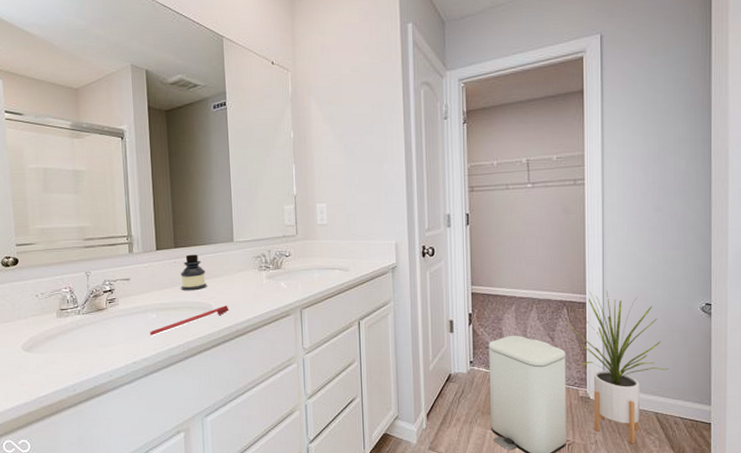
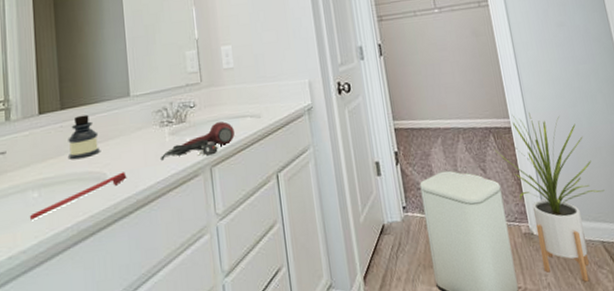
hair dryer: none [258,271,324,300] -> present [161,121,235,161]

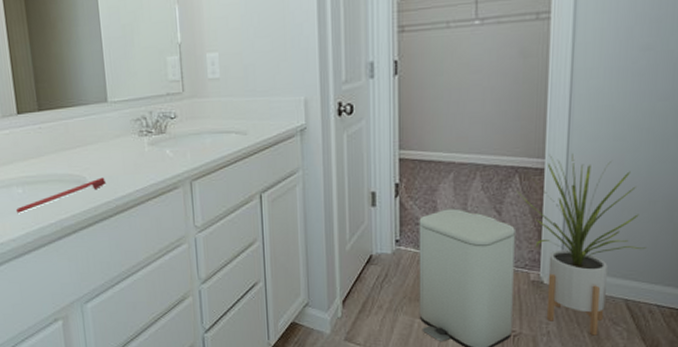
ink bottle: present [68,114,100,160] -> none [47,118,79,162]
hair dryer: present [161,121,235,161] -> none [140,136,217,170]

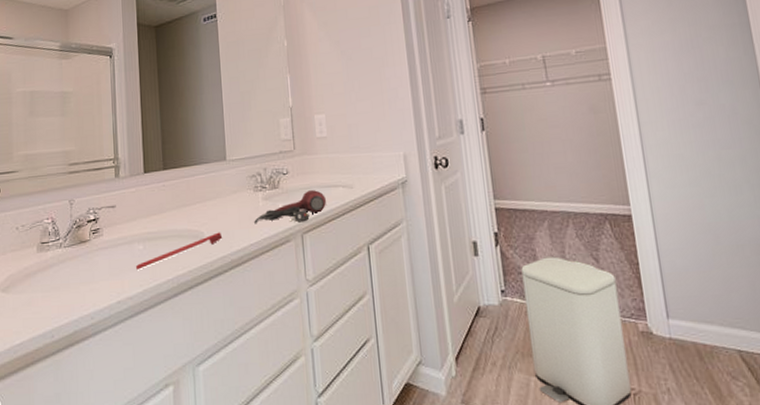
hair dryer: none [140,136,217,170] -> present [254,190,326,224]
house plant: present [516,154,646,336] -> none [609,200,746,393]

